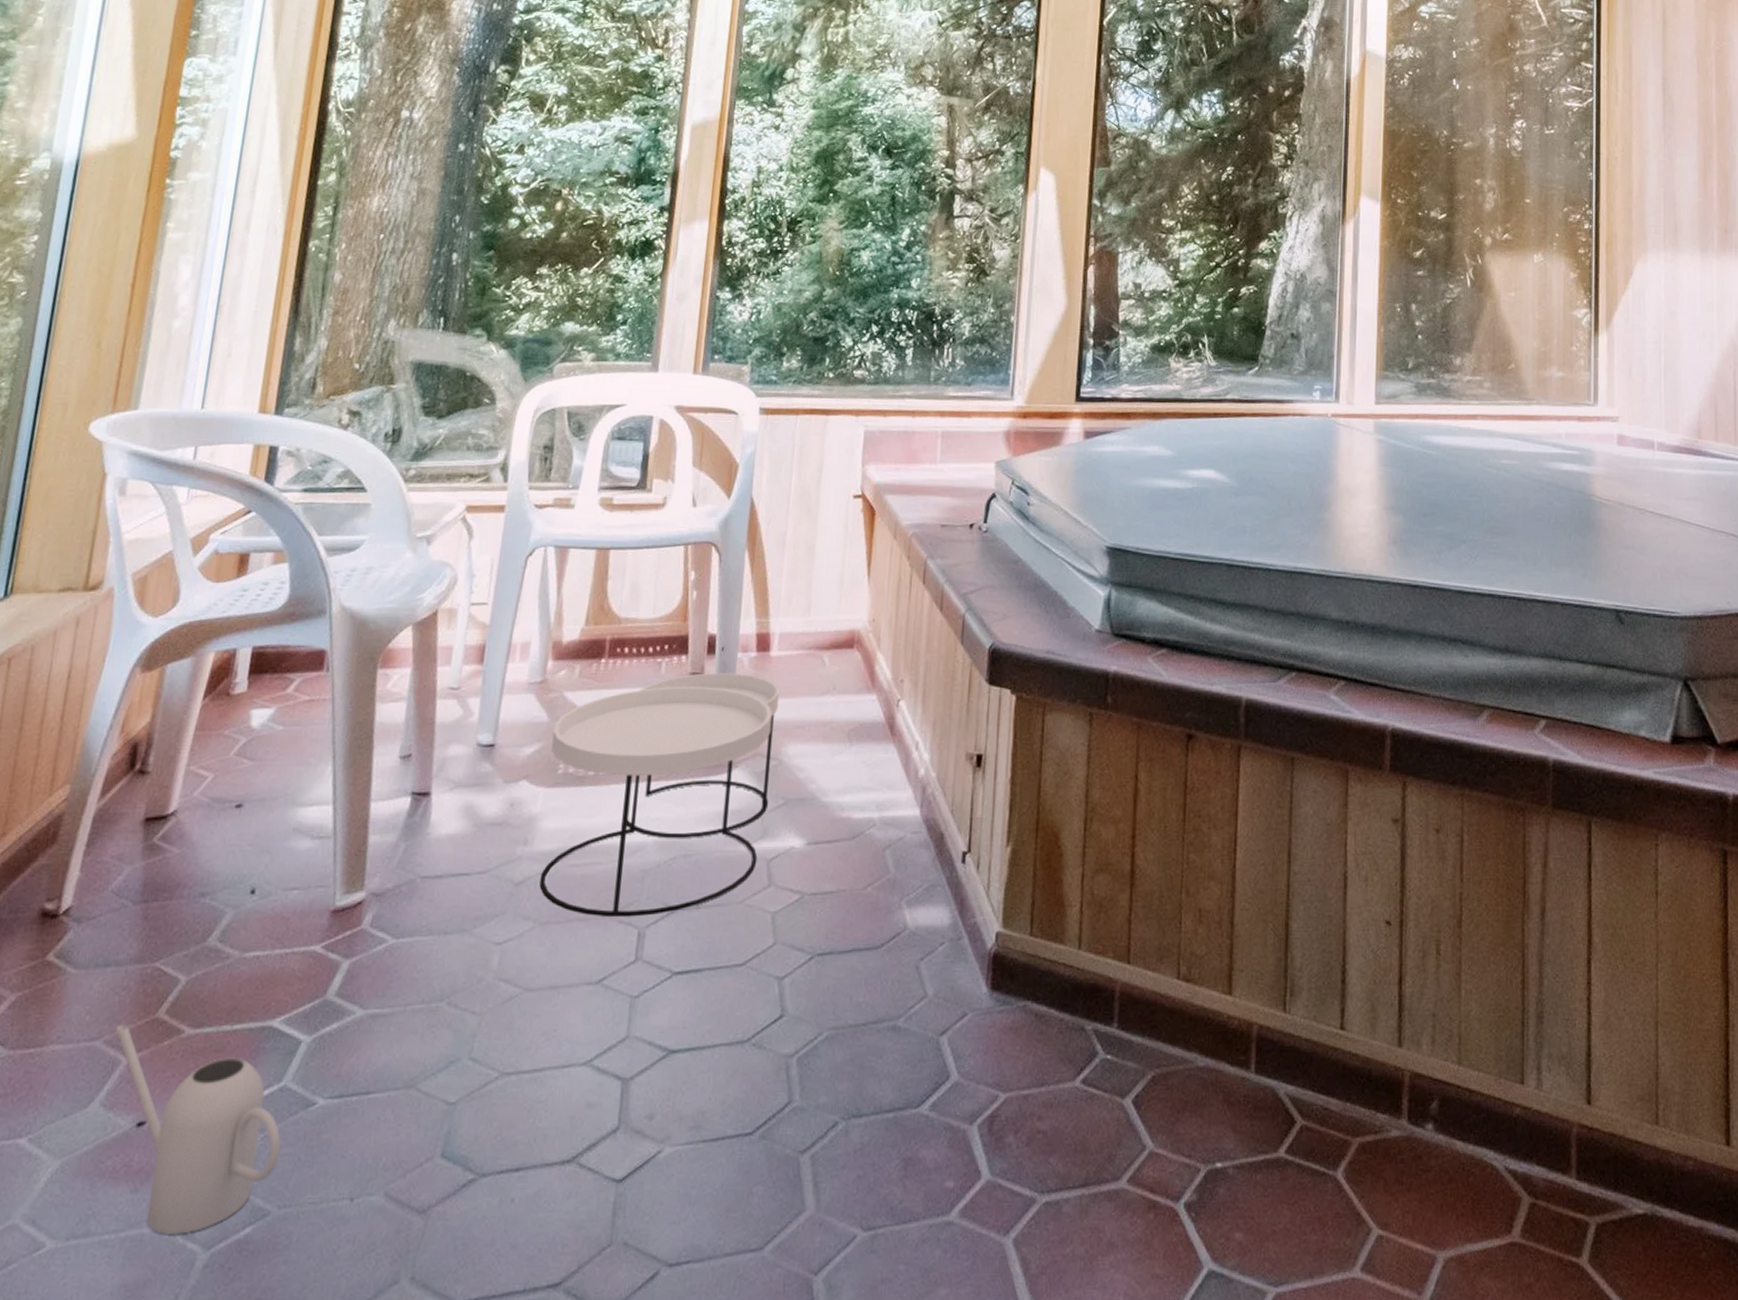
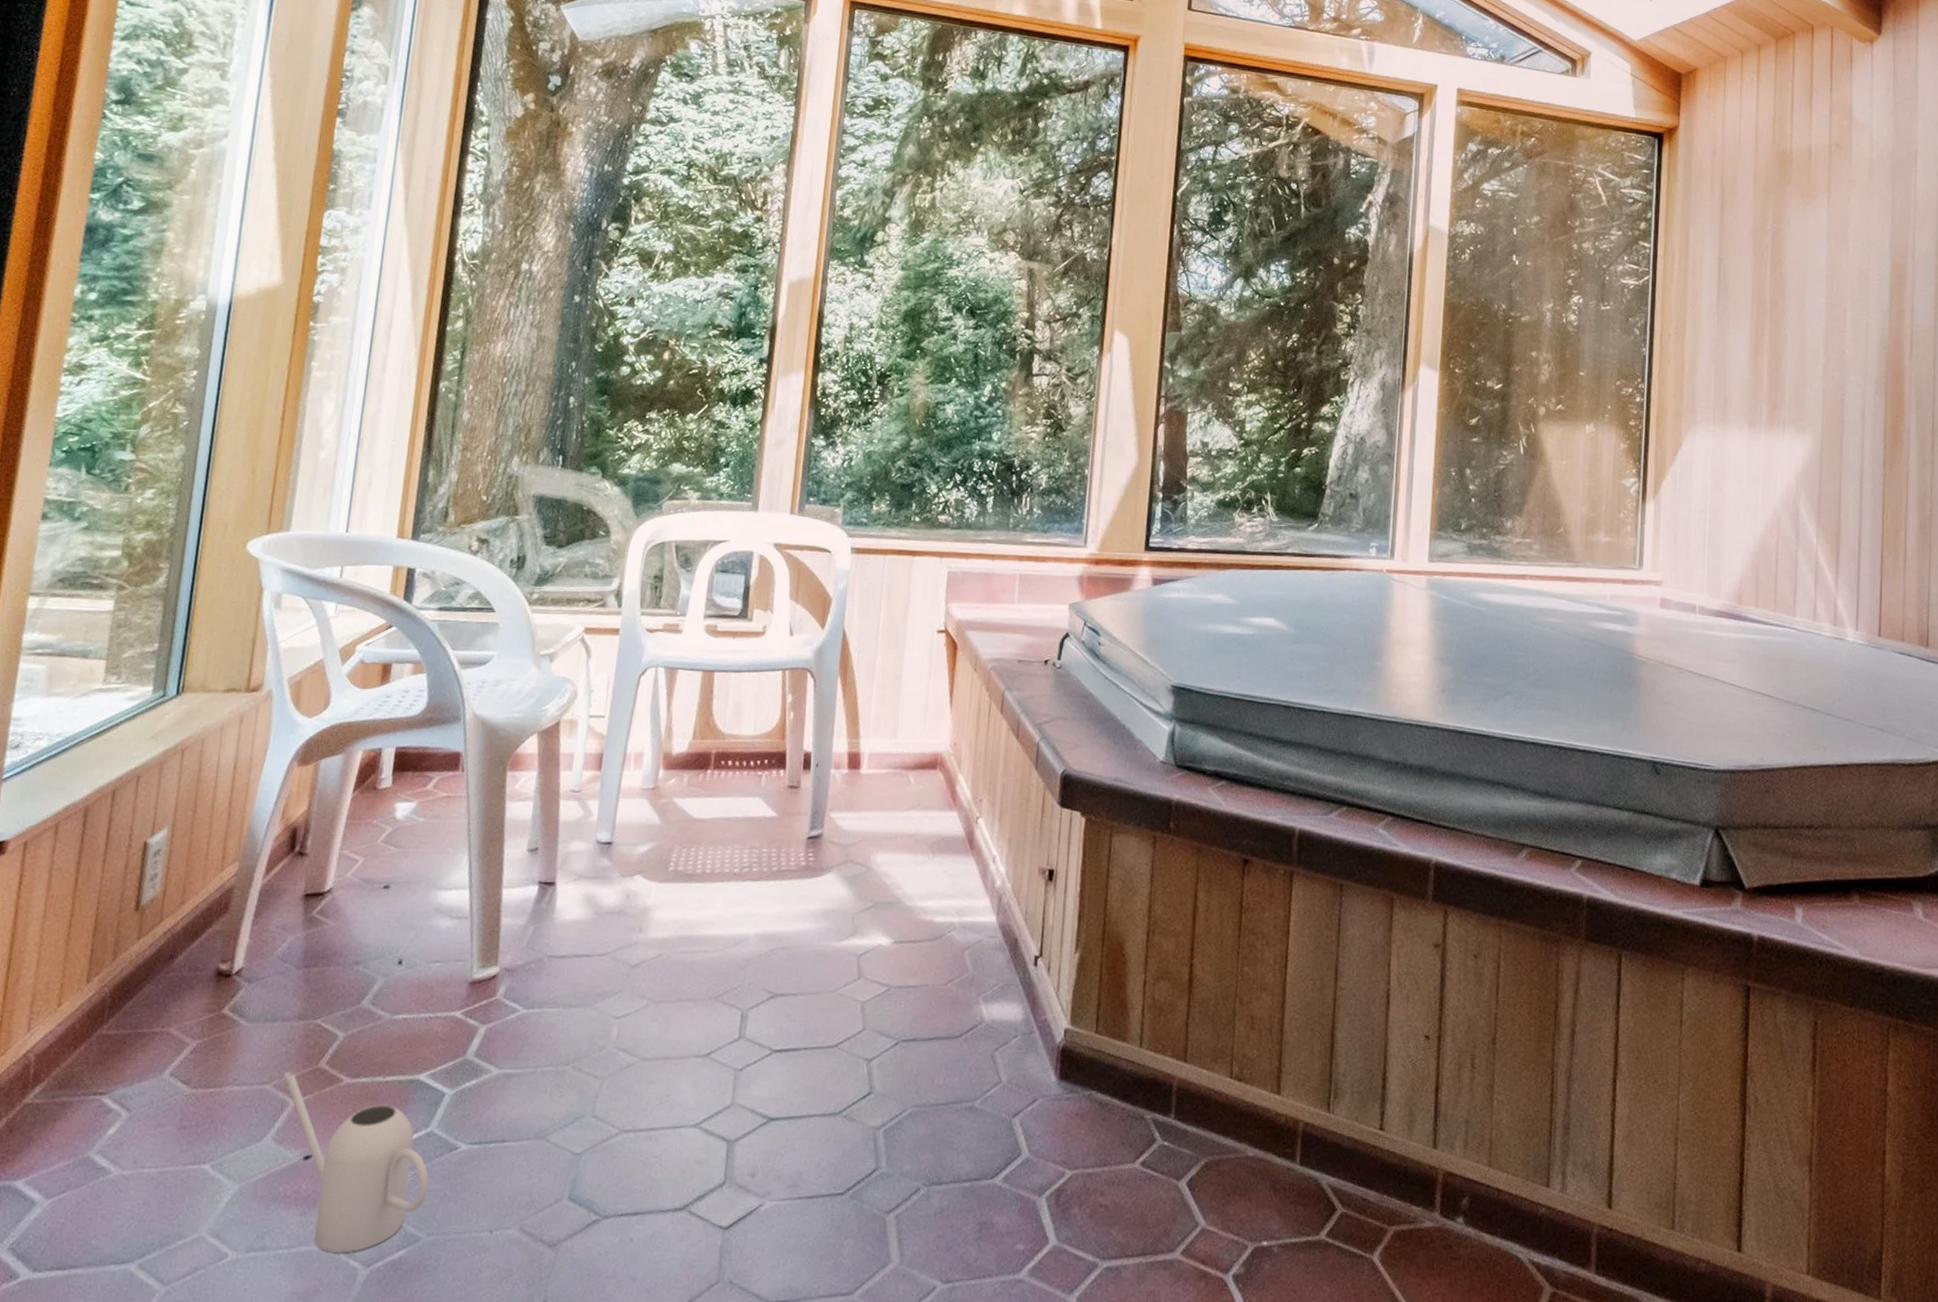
side table: present [539,672,780,917] -> none [653,786,869,1000]

